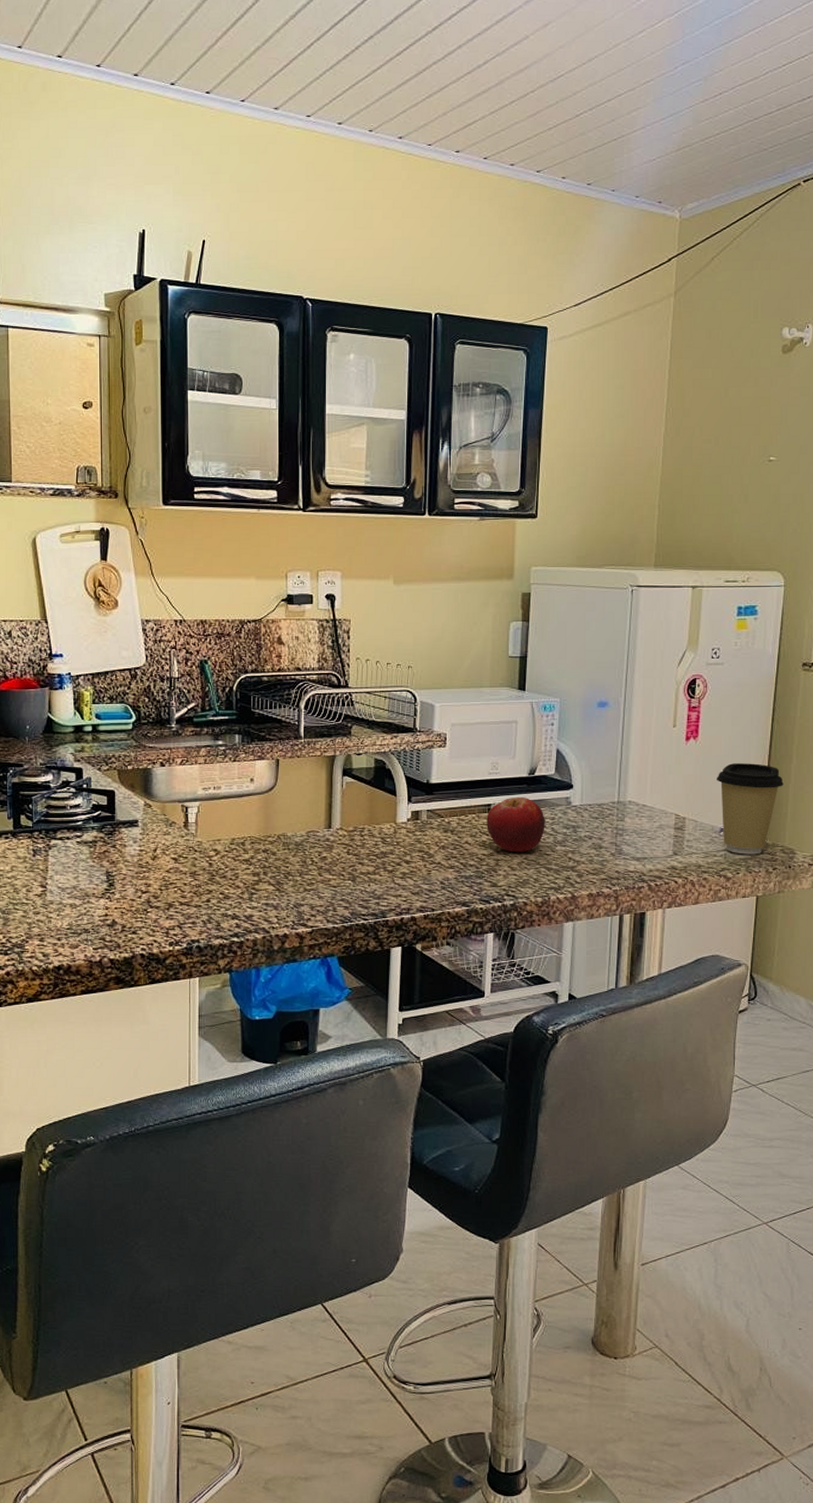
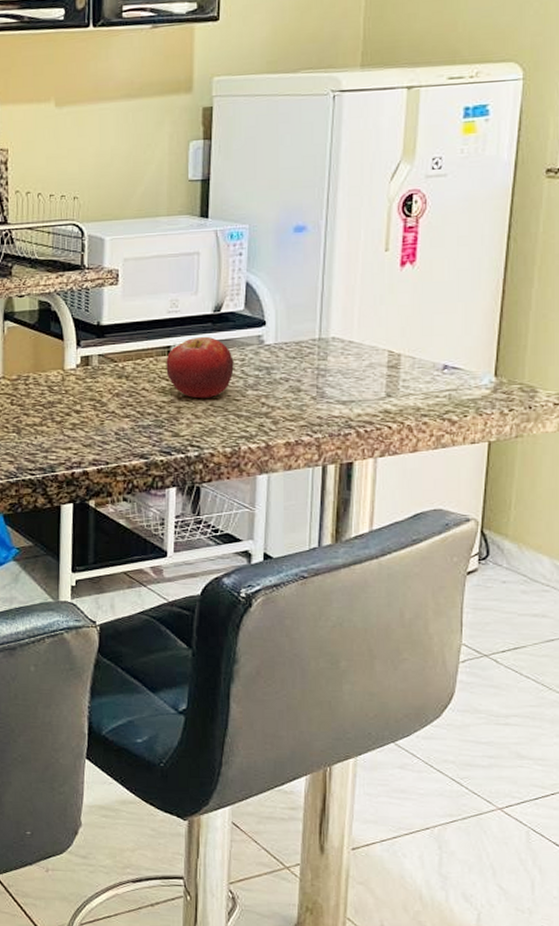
coffee cup: present [717,763,784,855] -> none [439,289,522,395]

